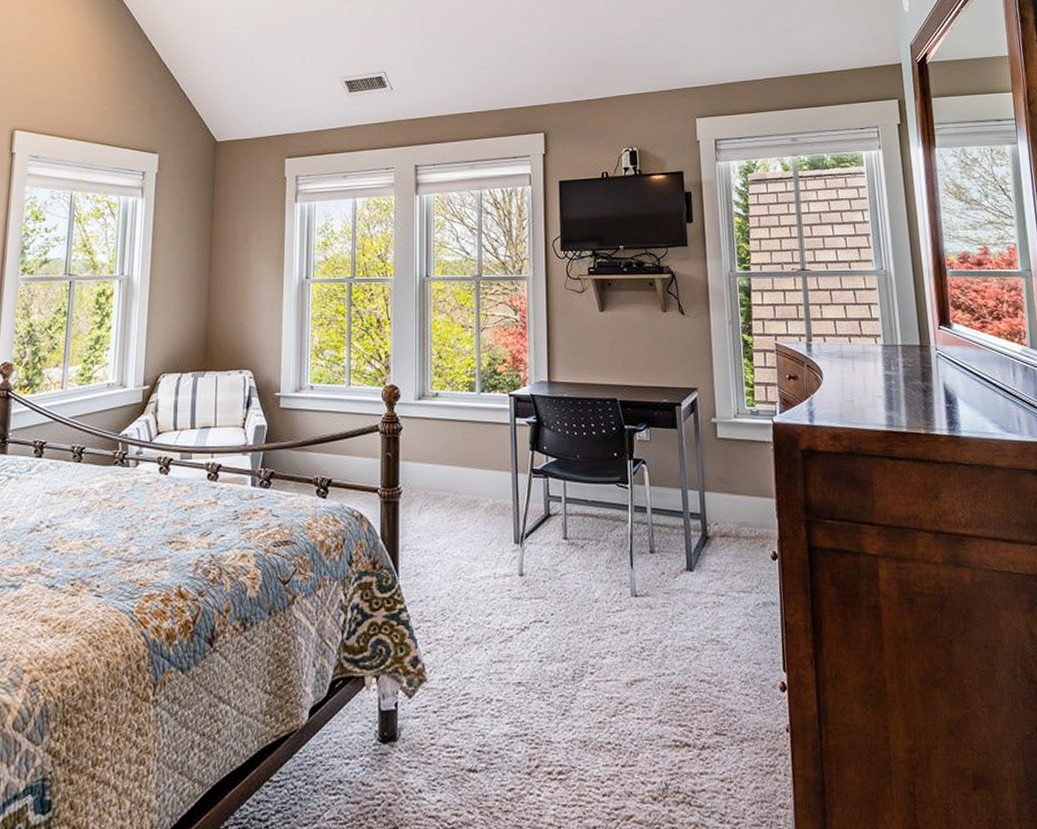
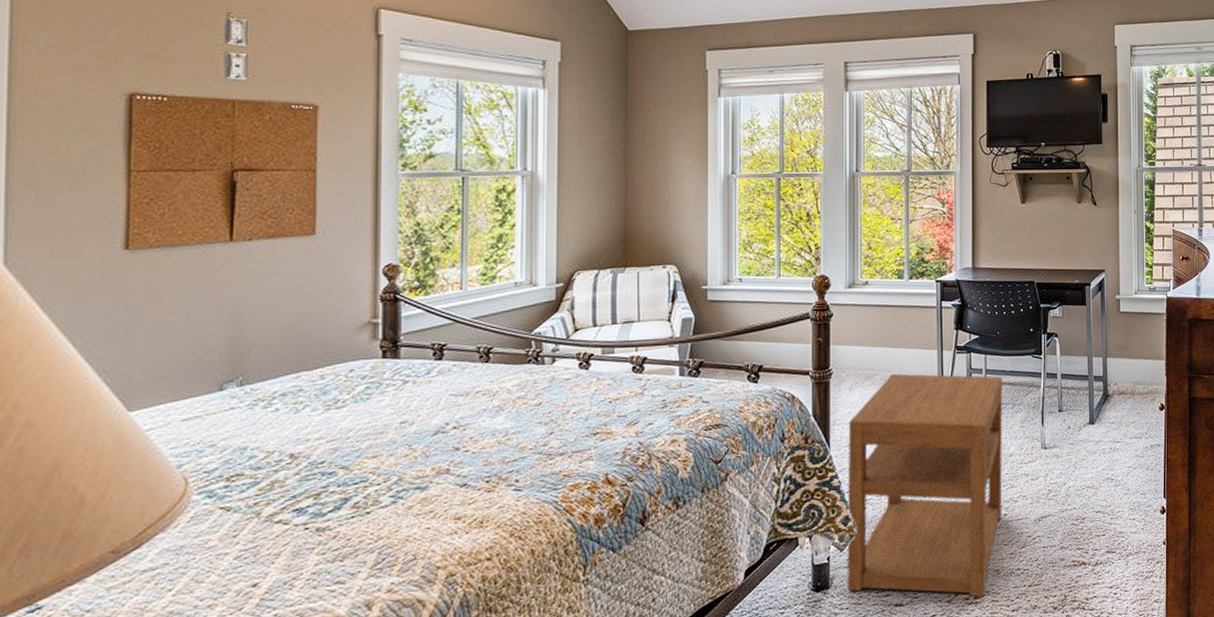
nightstand: none [416,497,588,773] -> present [847,373,1003,597]

